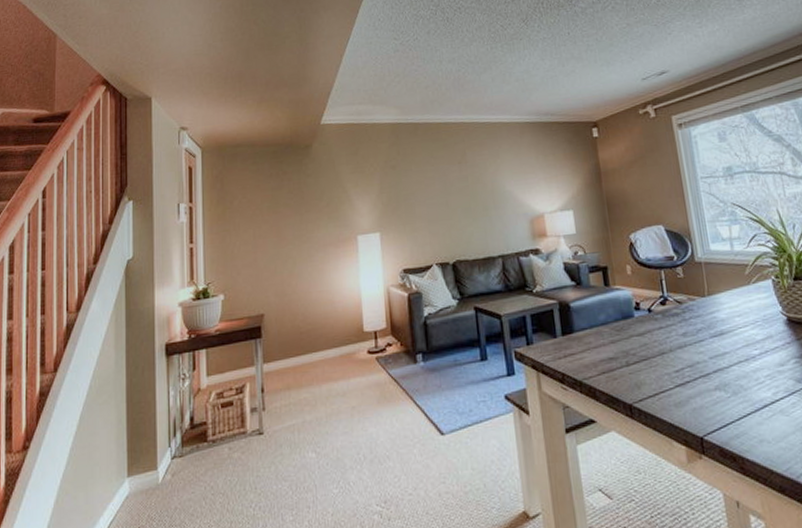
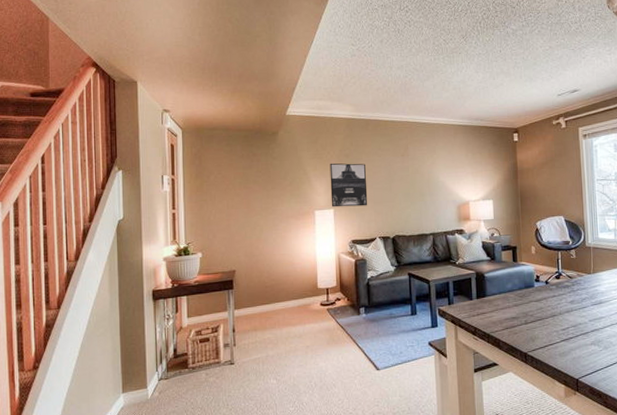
wall art: none [373,175,421,231] -> present [329,163,368,208]

